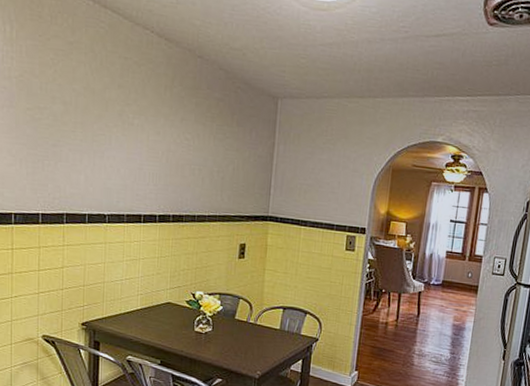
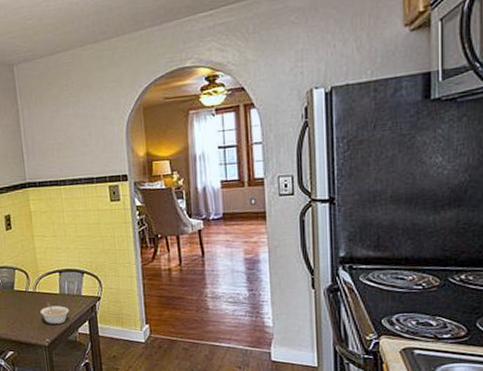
legume: none [257,336,286,359] -> present [40,302,70,324]

